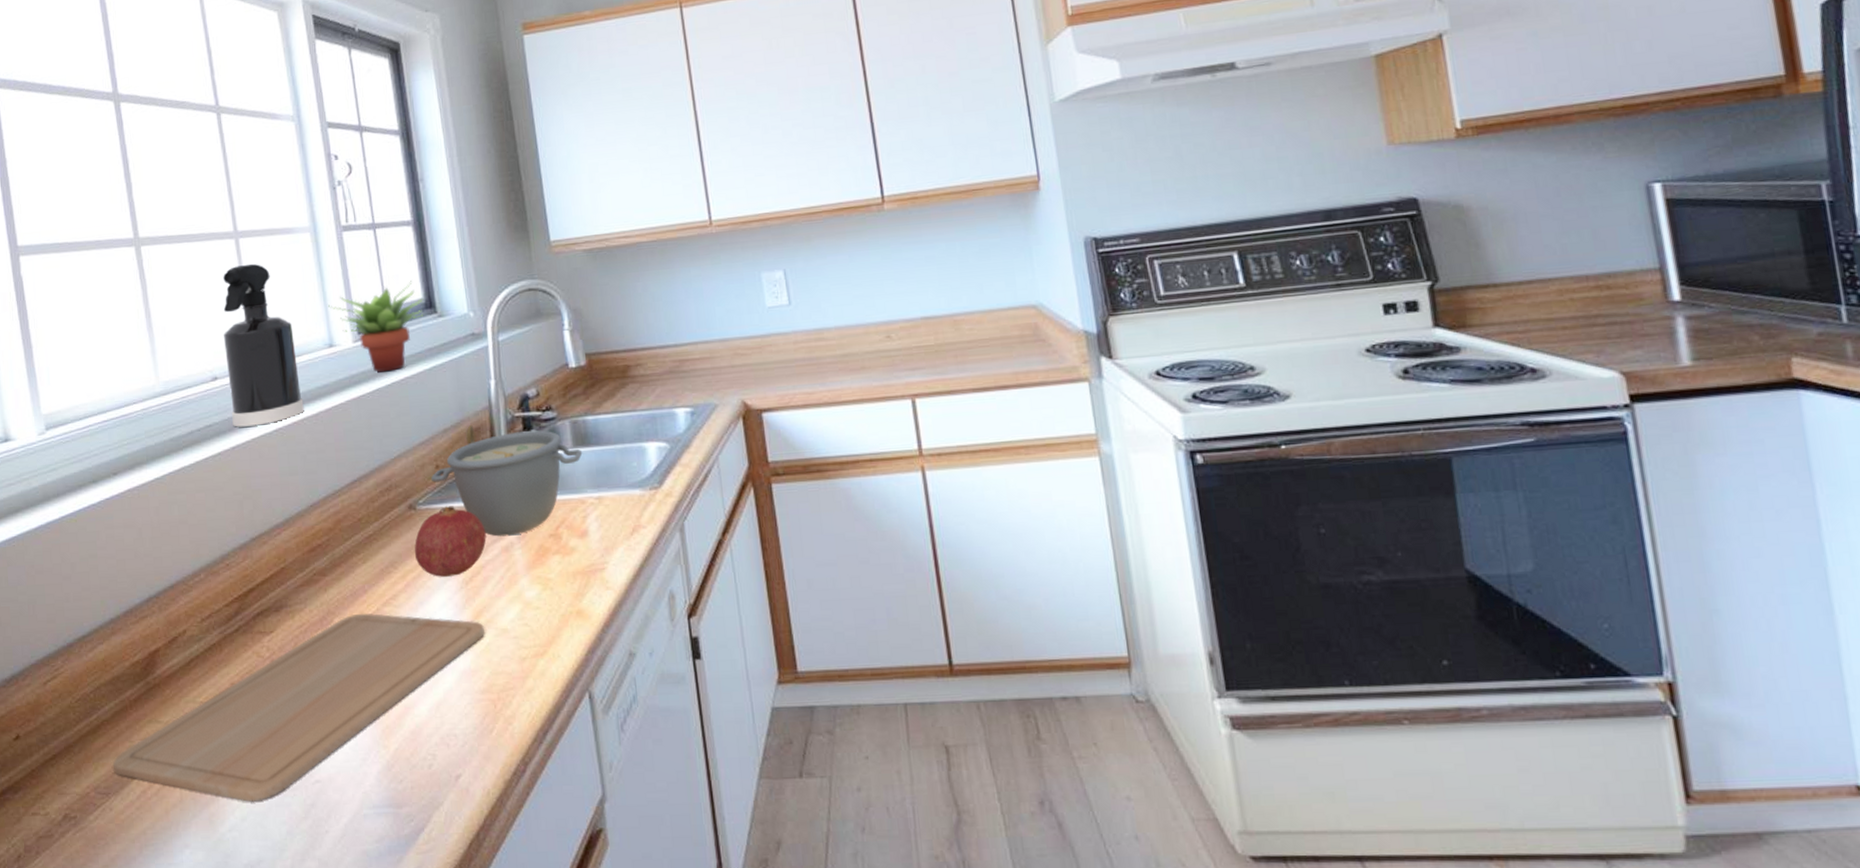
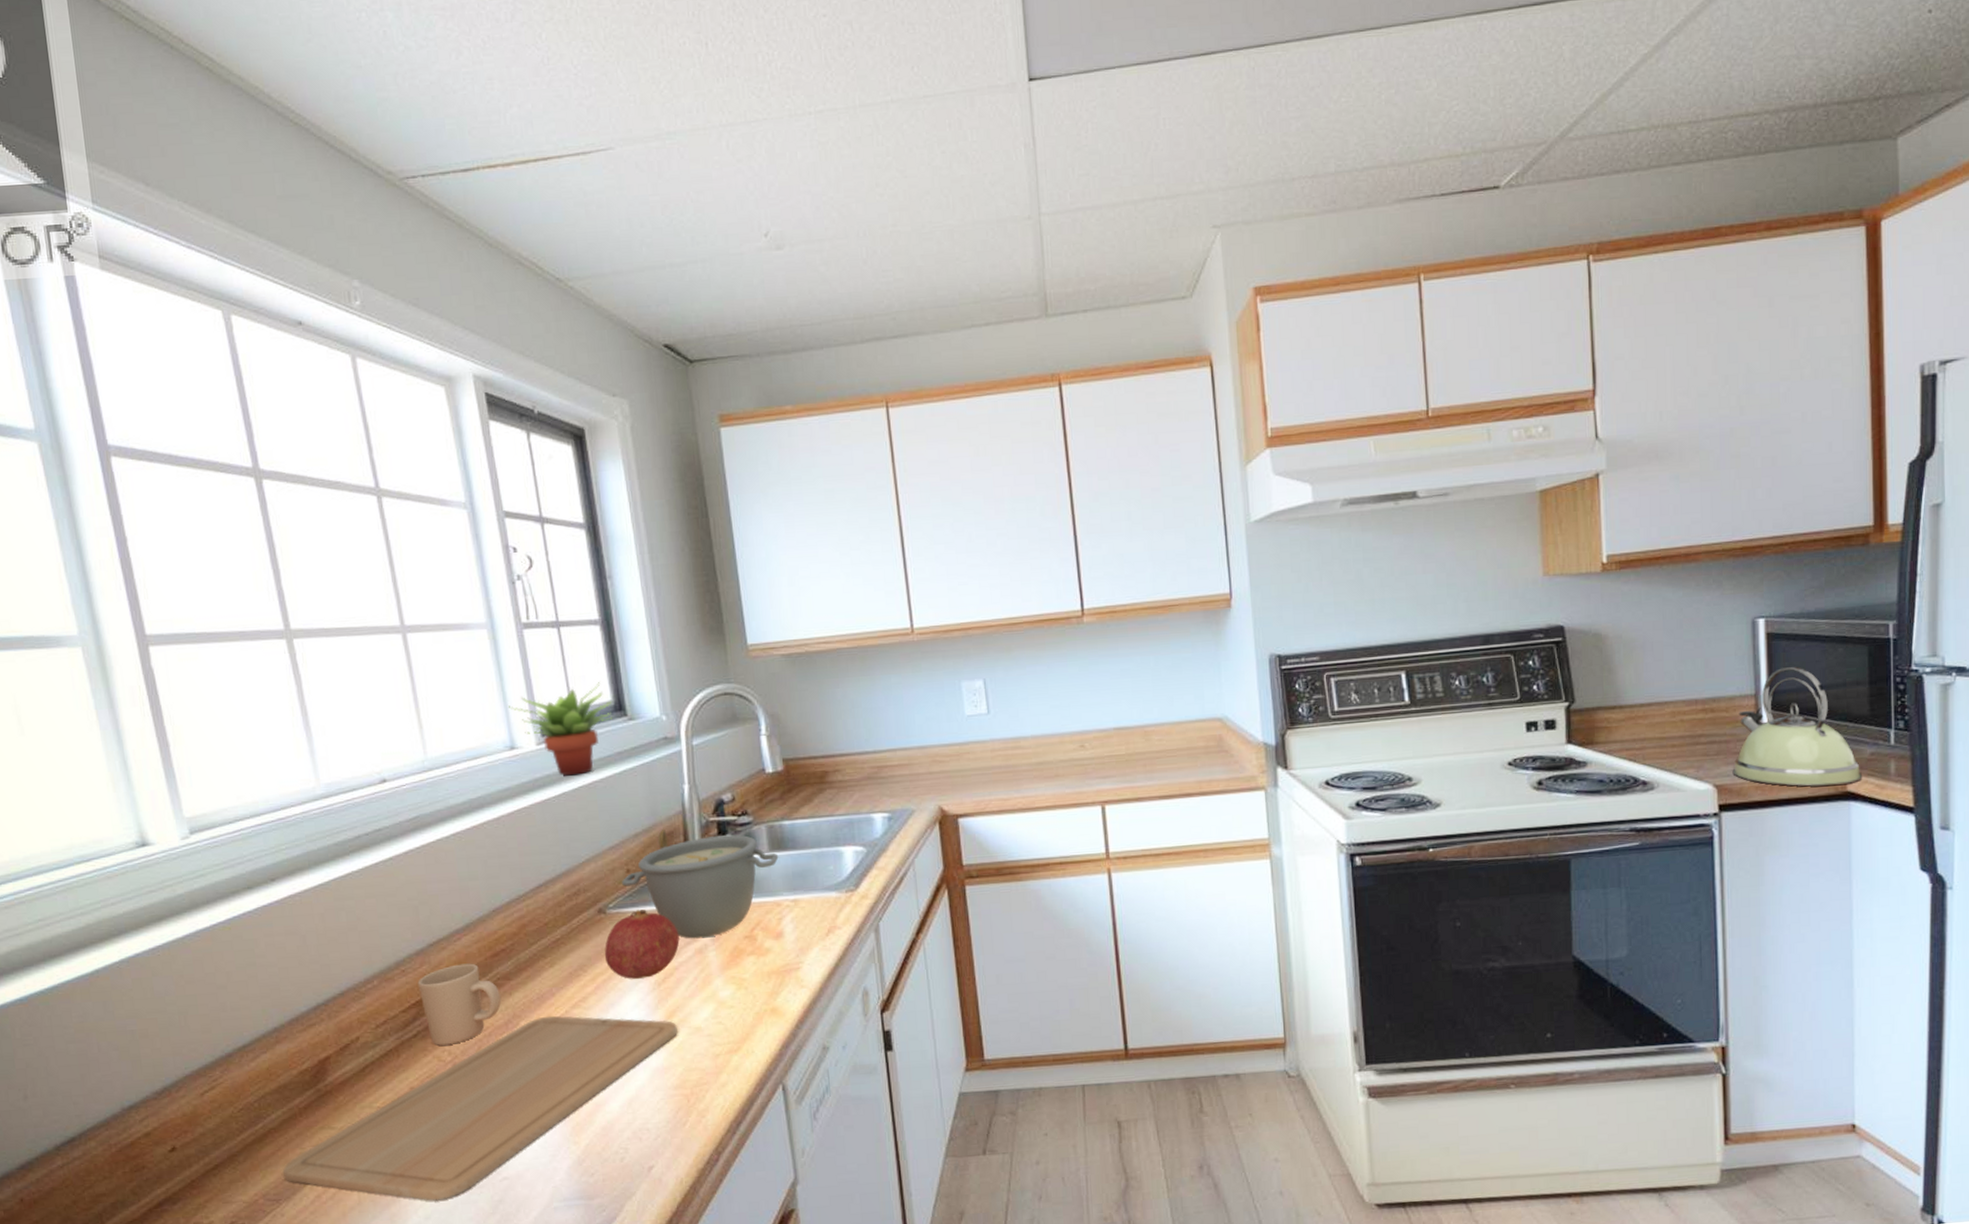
spray bottle: present [223,263,304,427] -> none [389,660,484,832]
mug: none [240,558,317,641] -> present [417,963,502,1046]
kettle: none [1641,235,1812,373] -> present [1732,666,1863,787]

